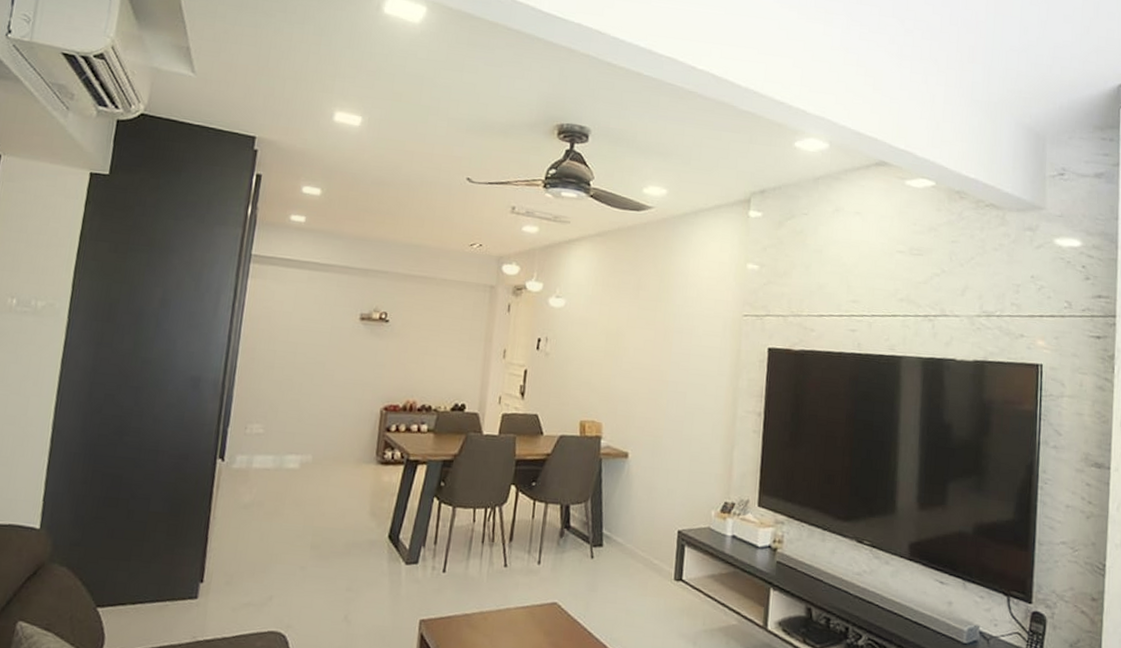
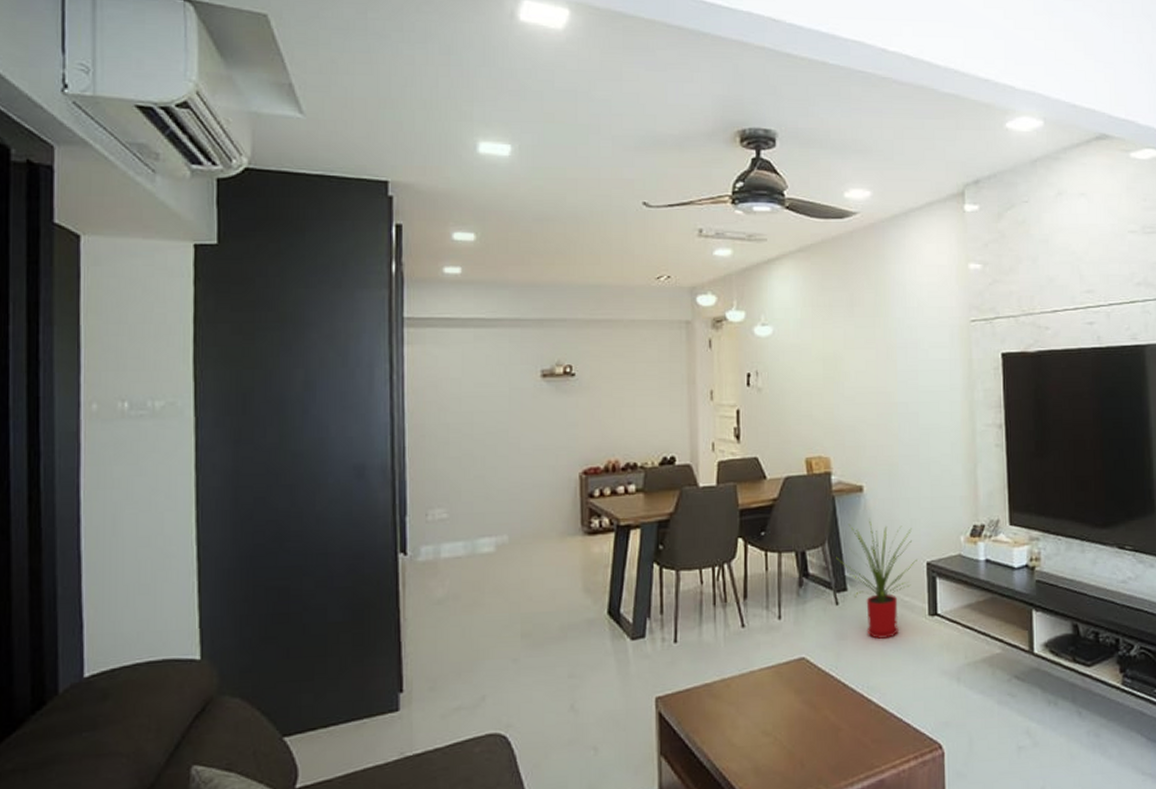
house plant: none [596,483,670,596] -> present [836,519,917,639]

